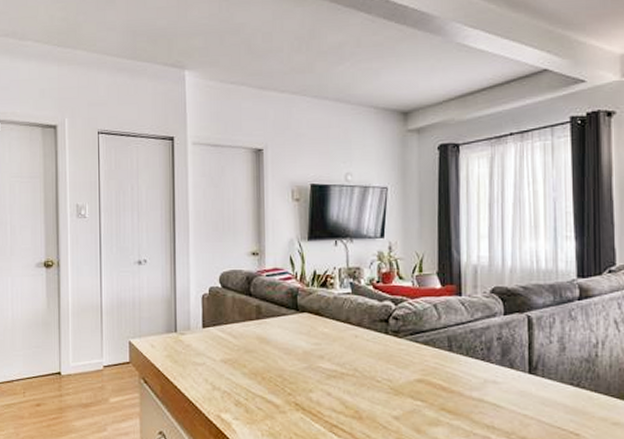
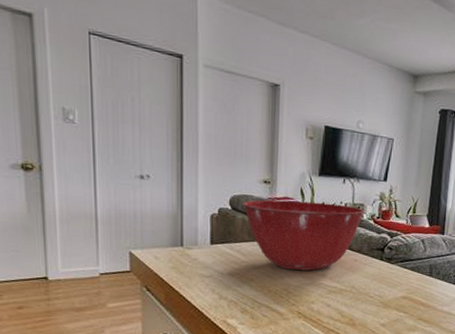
mixing bowl: none [232,270,361,352] -> present [243,200,364,271]

